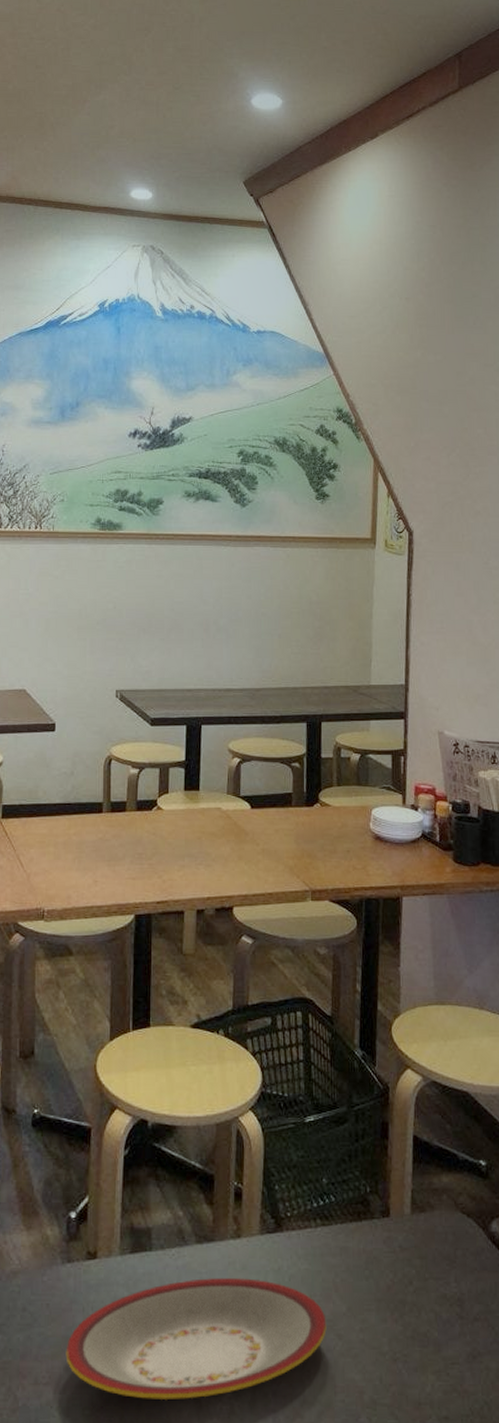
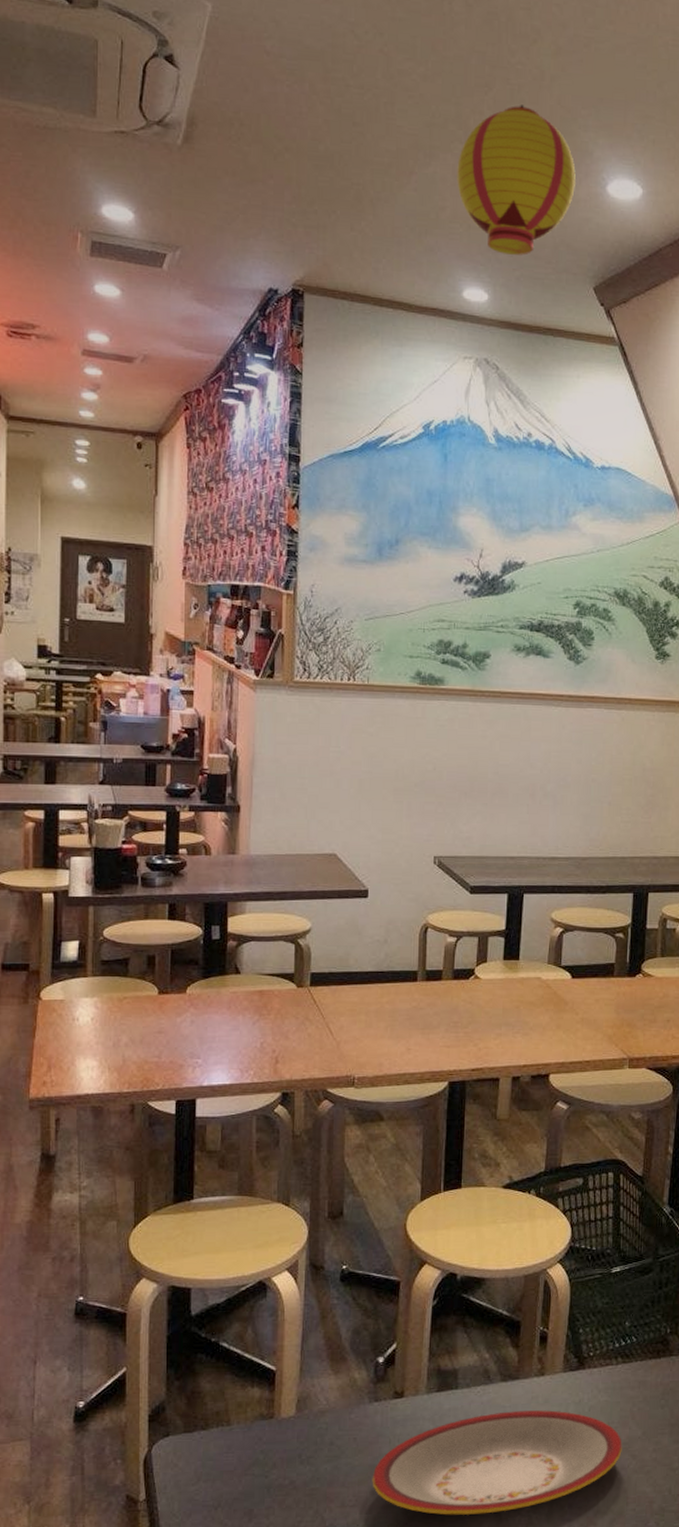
paper lantern: none [123,42,224,160] -> present [457,105,576,256]

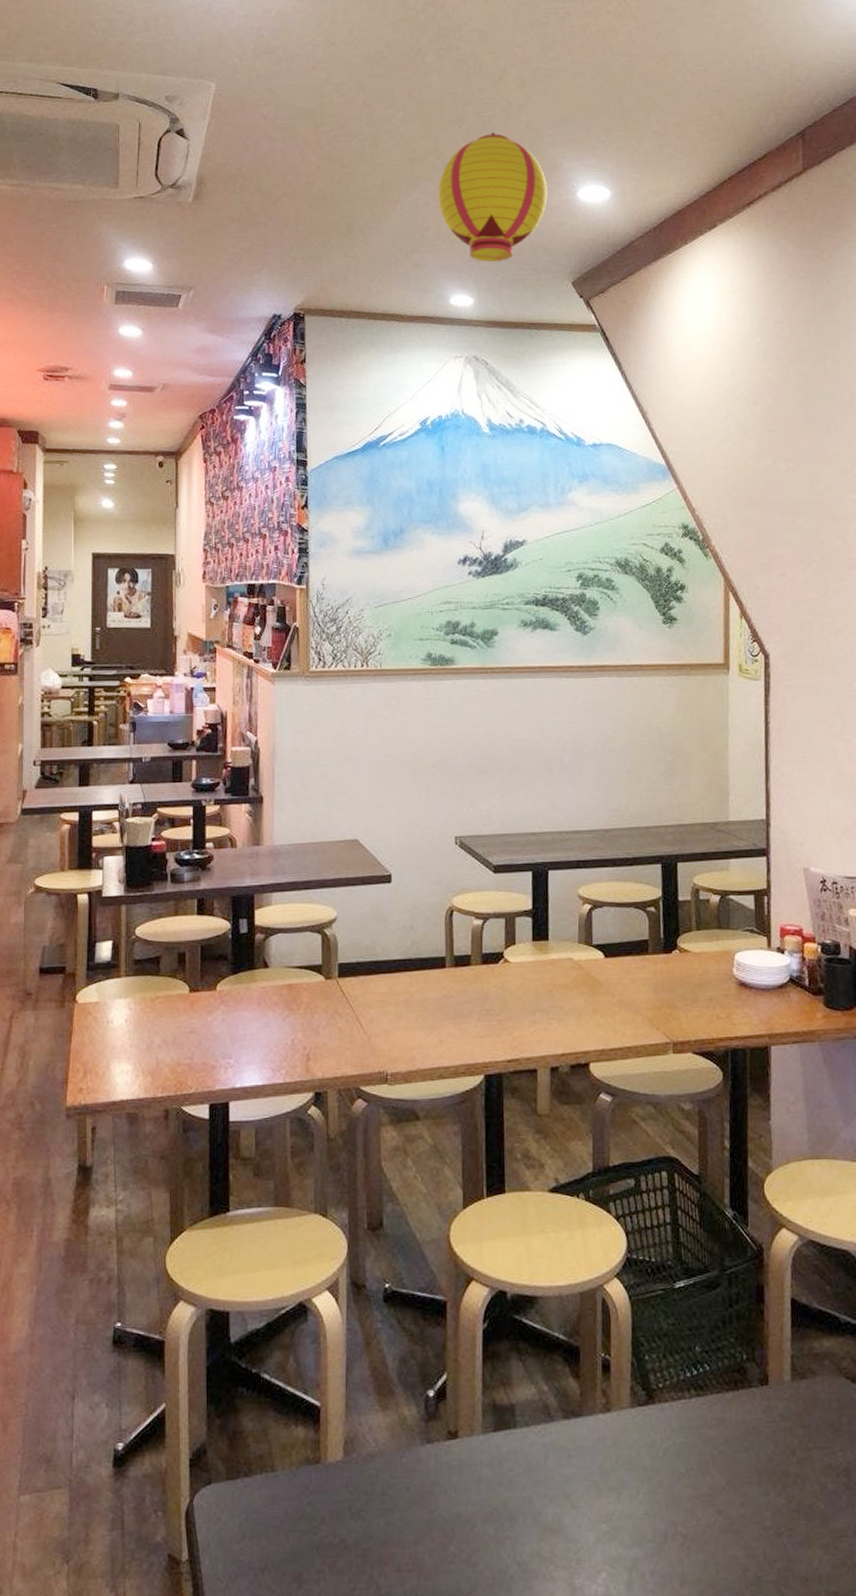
plate: present [372,1410,622,1515] -> none [429,1454,705,1583]

